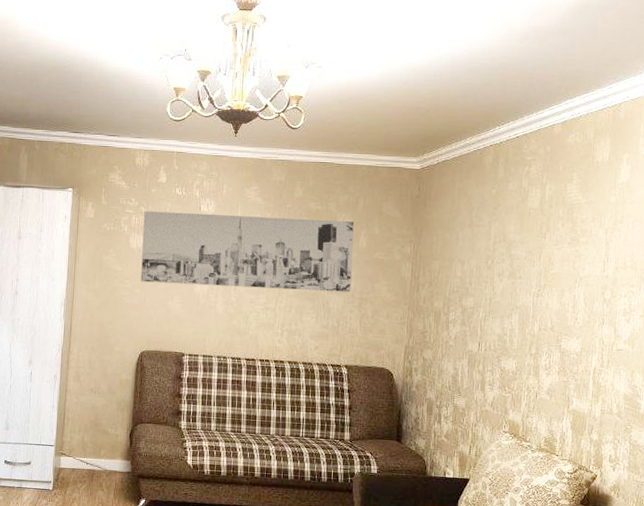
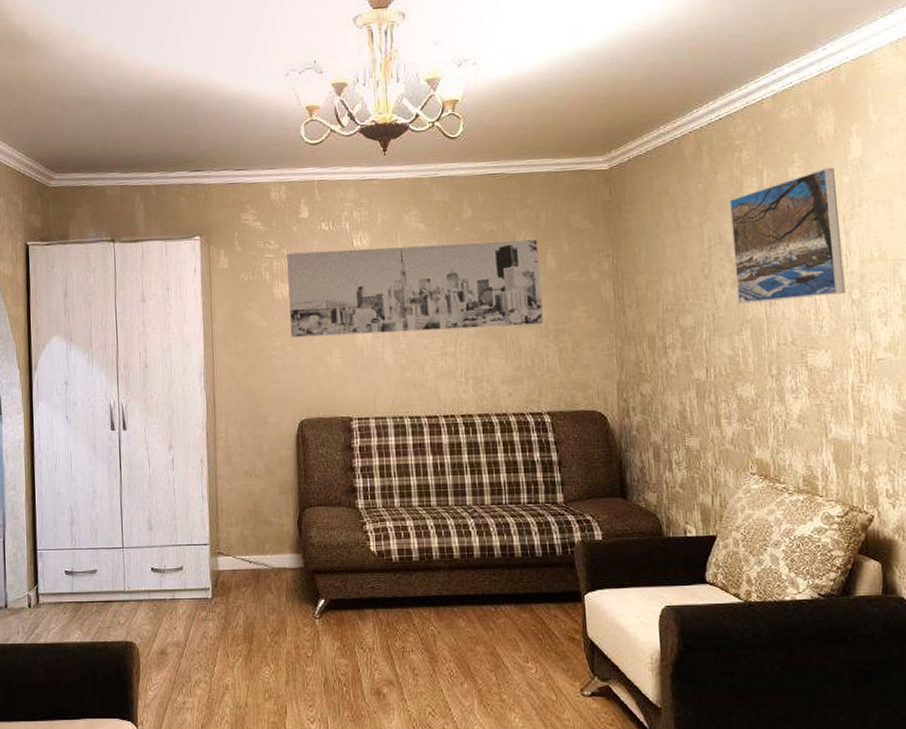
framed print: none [511,187,604,294] -> present [730,167,846,304]

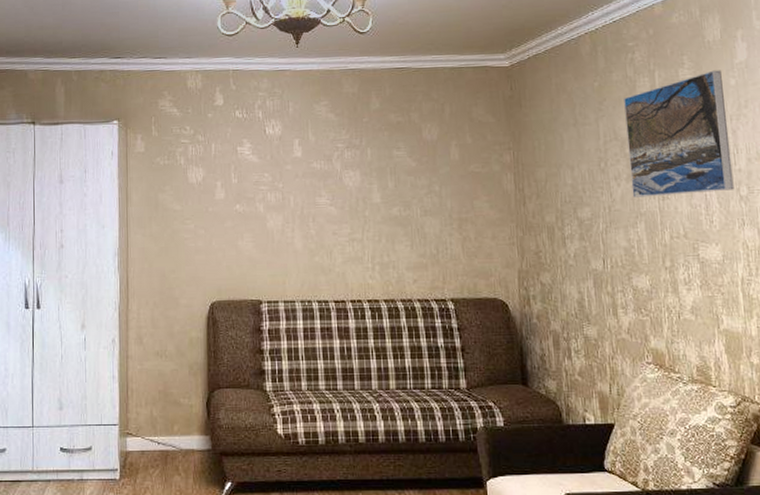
wall art: present [286,240,543,338] -> none [201,132,447,221]

